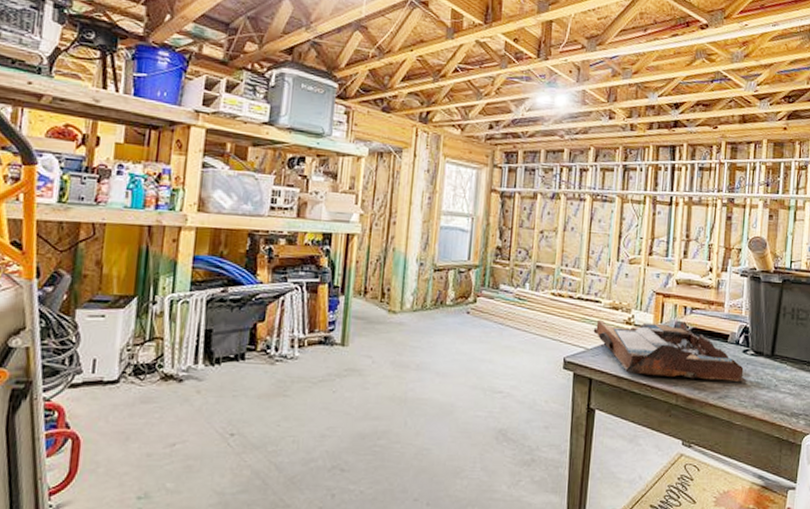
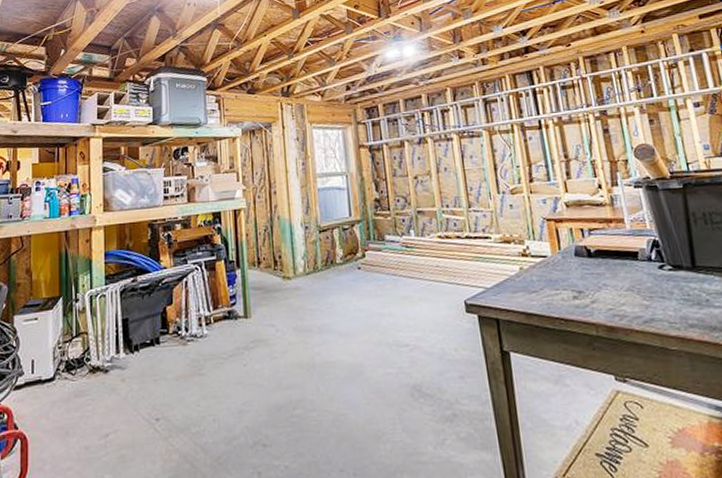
toolbox: present [593,319,747,382] -> none [488,245,672,308]

